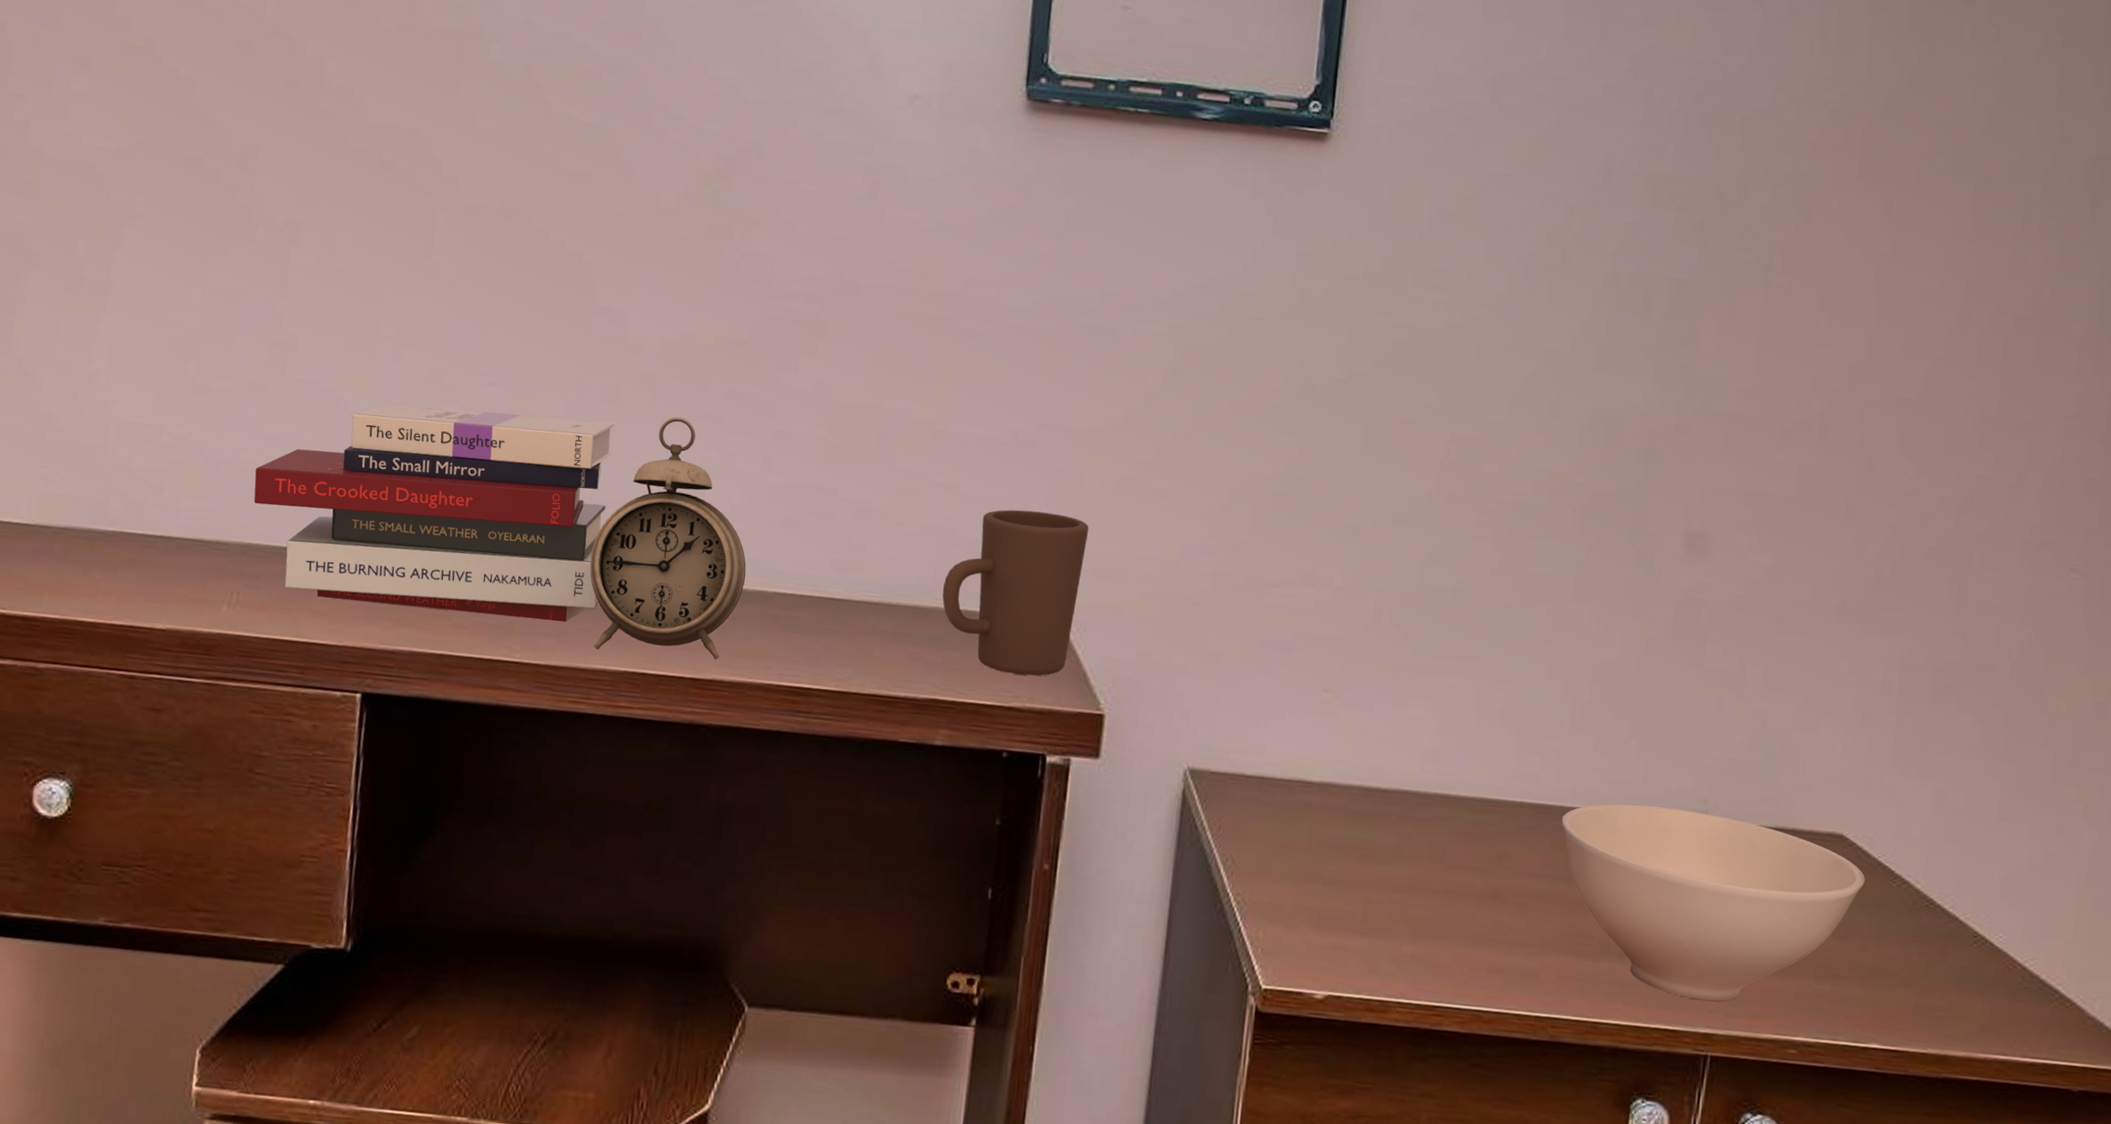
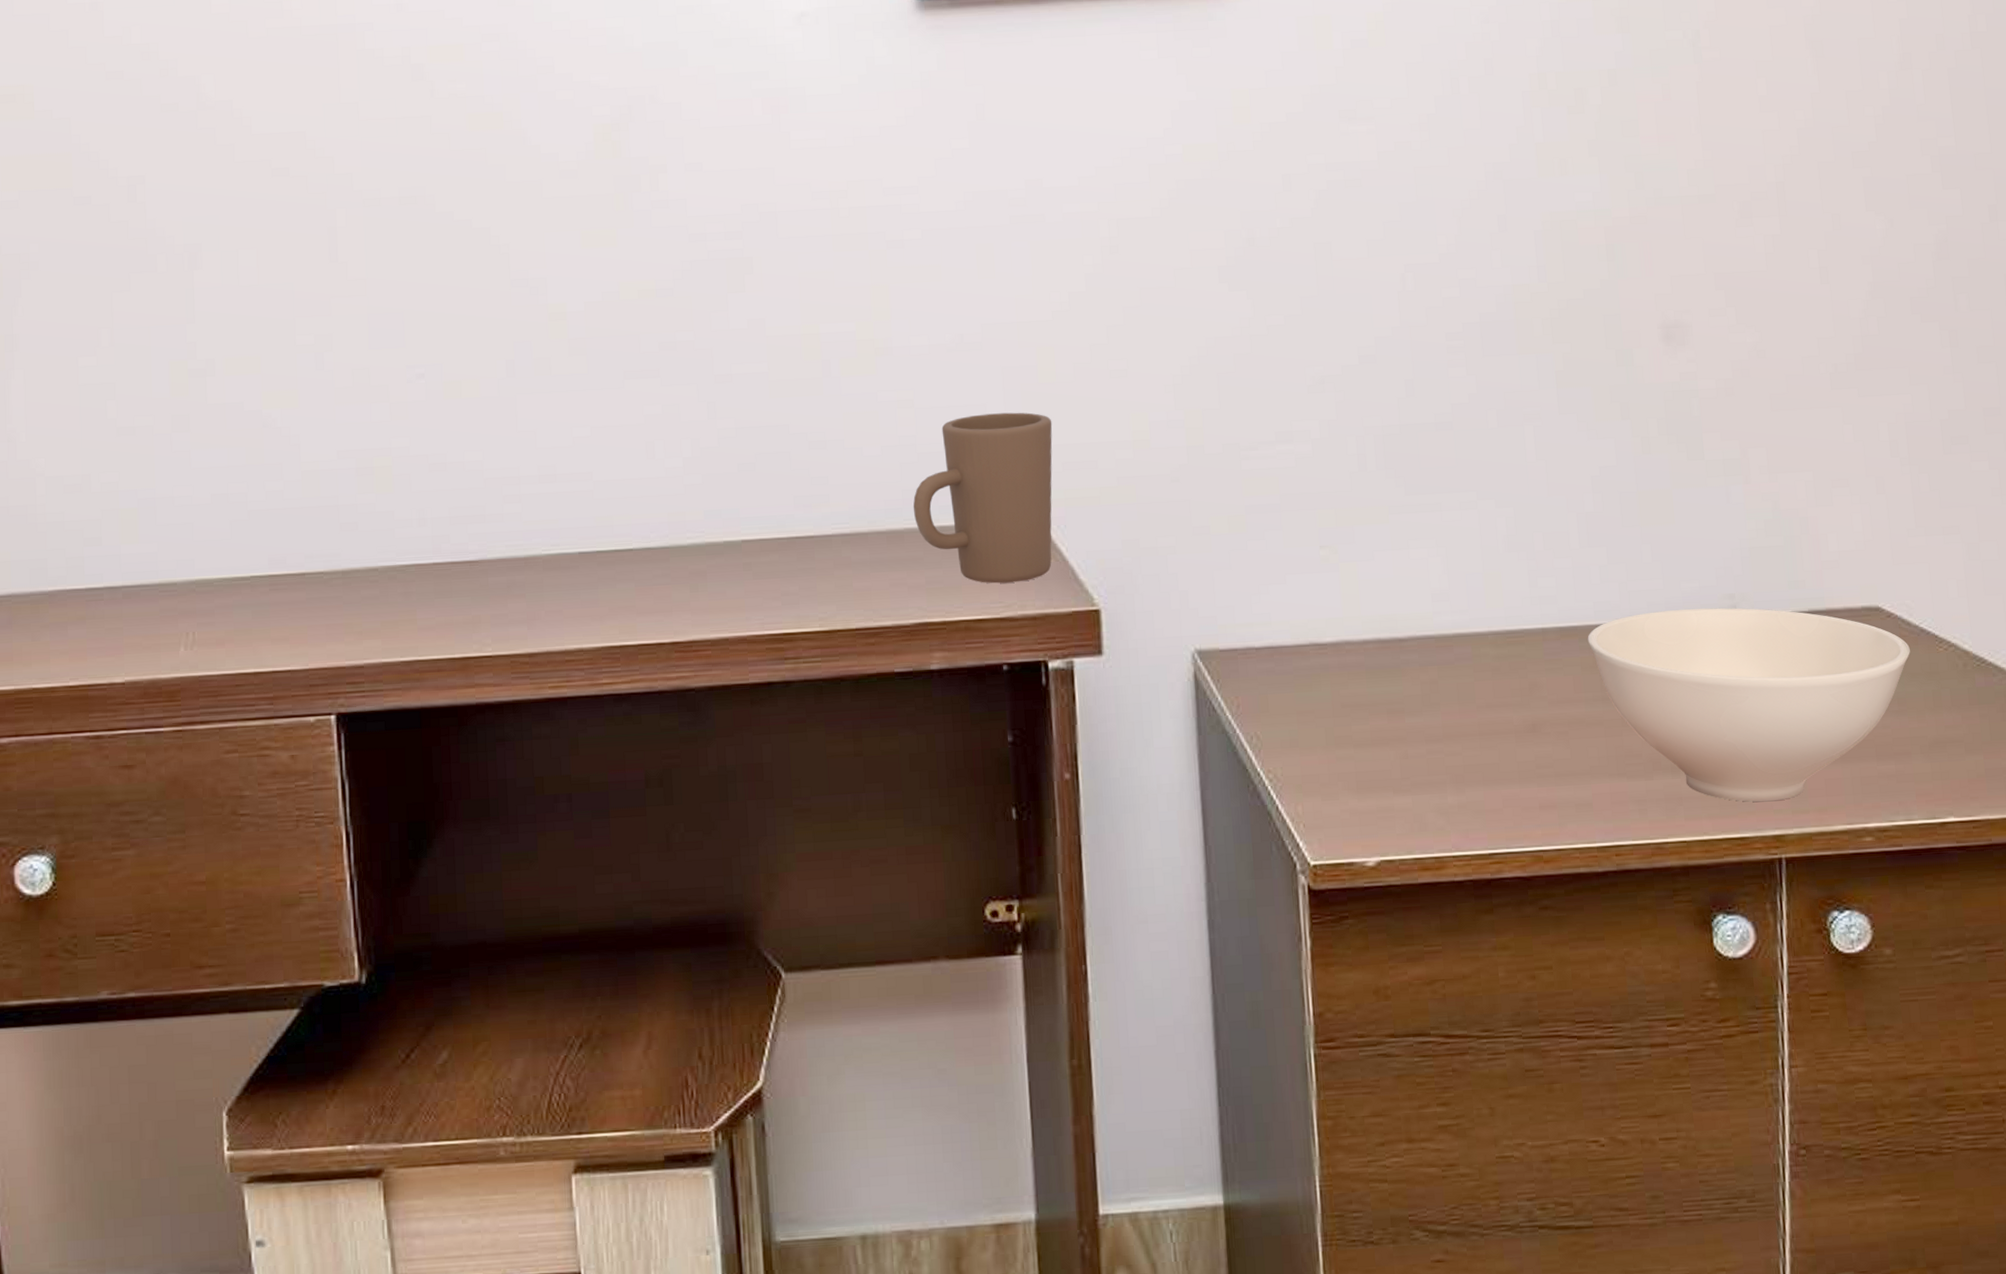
books: present [253,404,615,622] -> none [191,395,564,622]
alarm clock: present [589,417,746,659] -> none [548,378,710,630]

